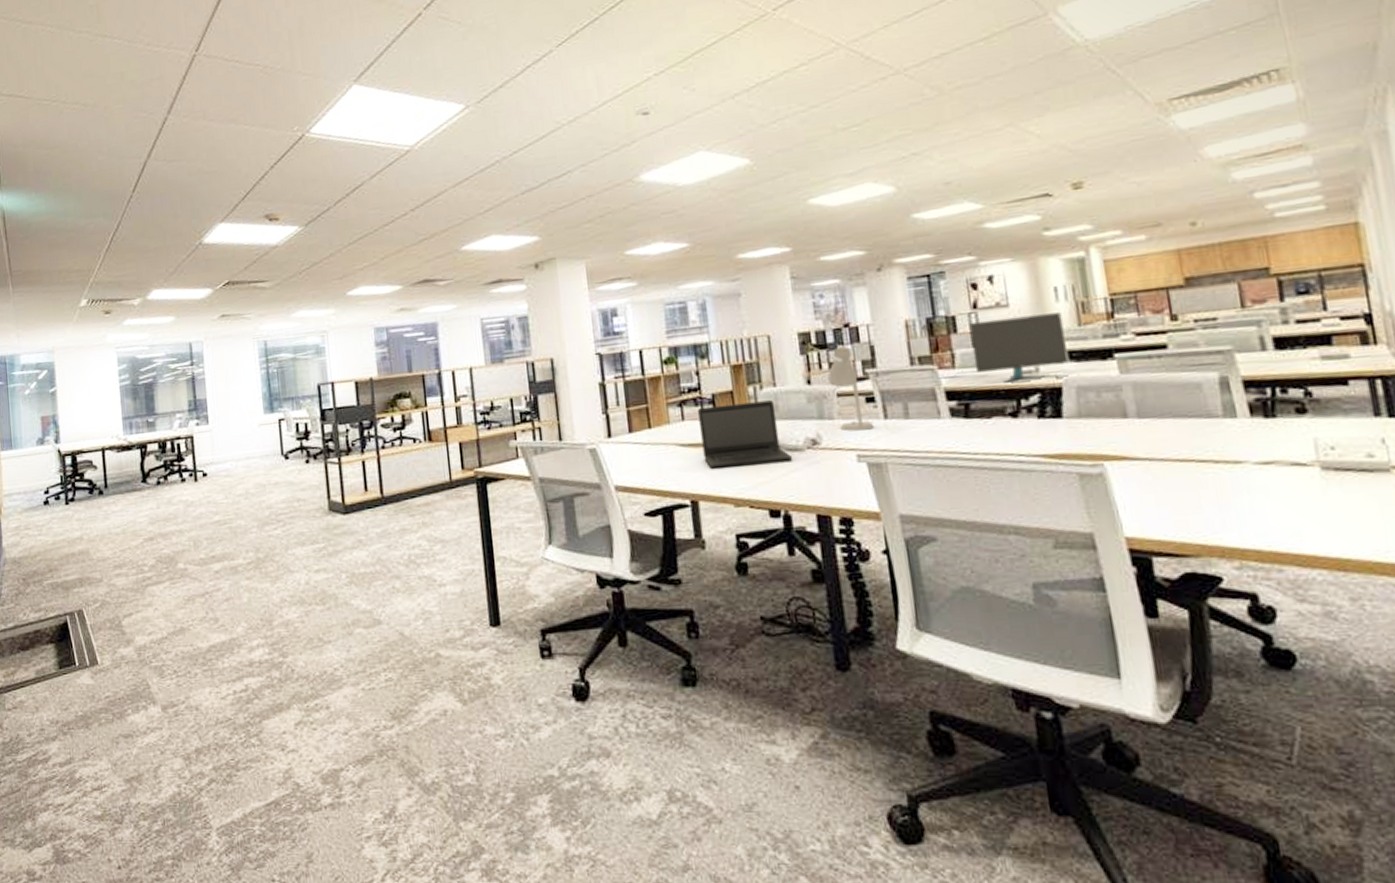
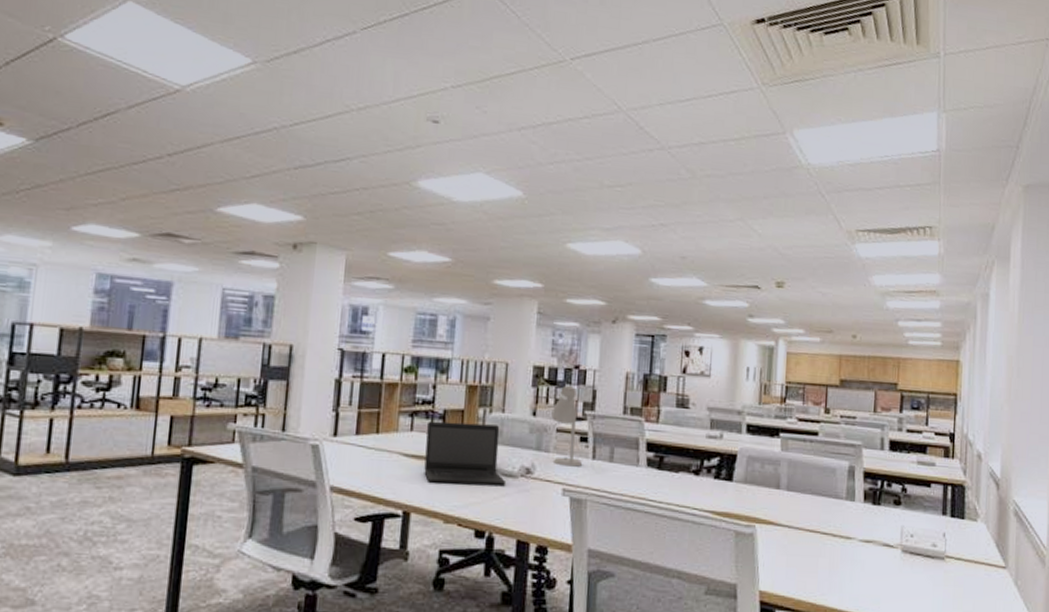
computer monitor: present [969,312,1068,383] -> none [674,384,748,446]

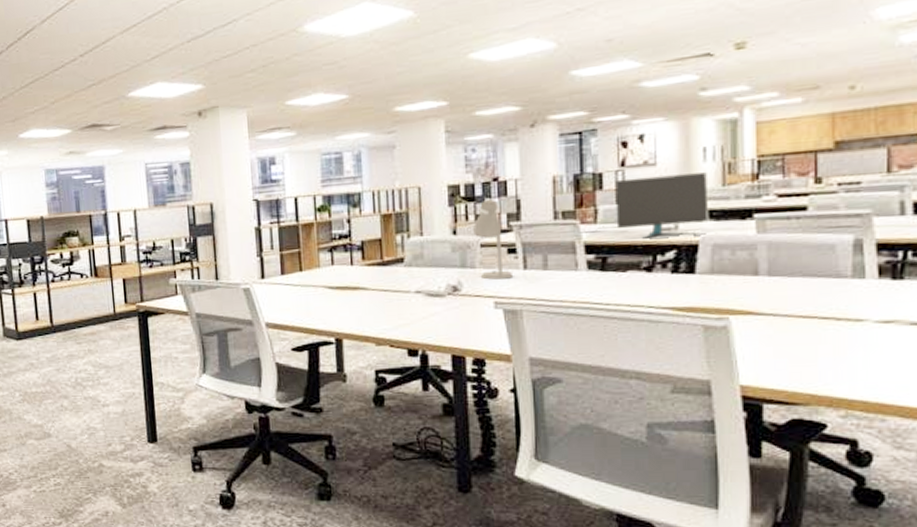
laptop: present [424,420,507,486] -> none [346,249,434,310]
computer monitor: none [674,384,748,446] -> present [615,172,708,239]

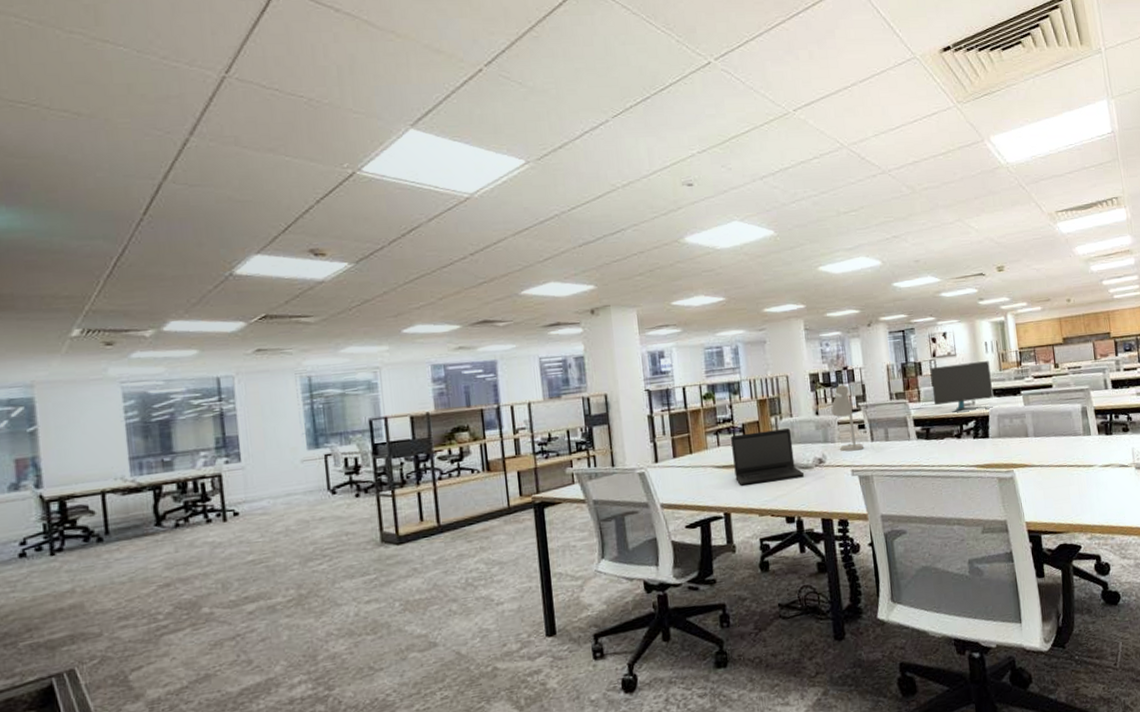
laptop: none [346,249,434,310] -> present [730,428,805,486]

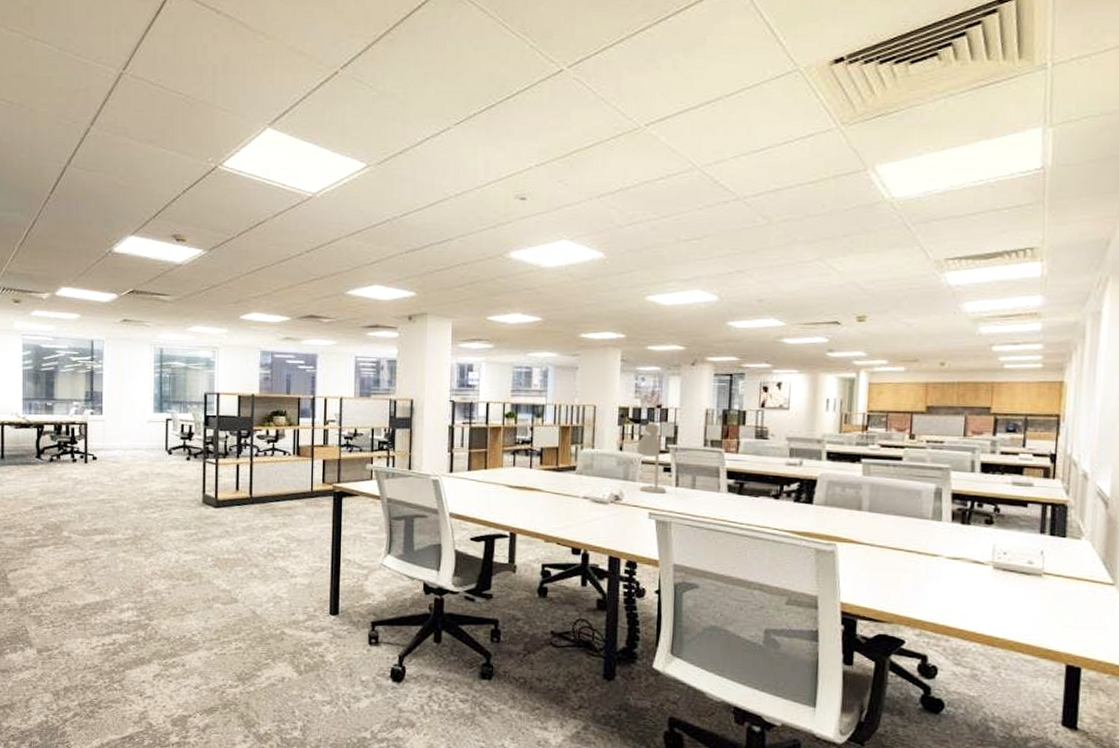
laptop: present [730,428,805,486] -> none [526,457,598,511]
computer monitor: present [930,361,993,413] -> none [753,418,828,472]

